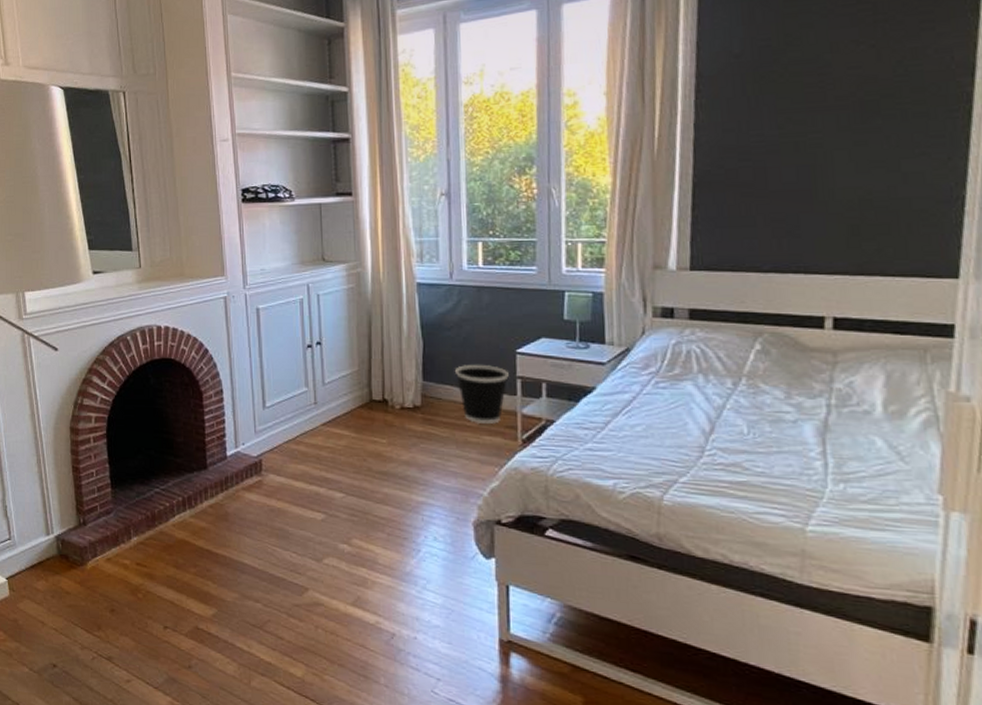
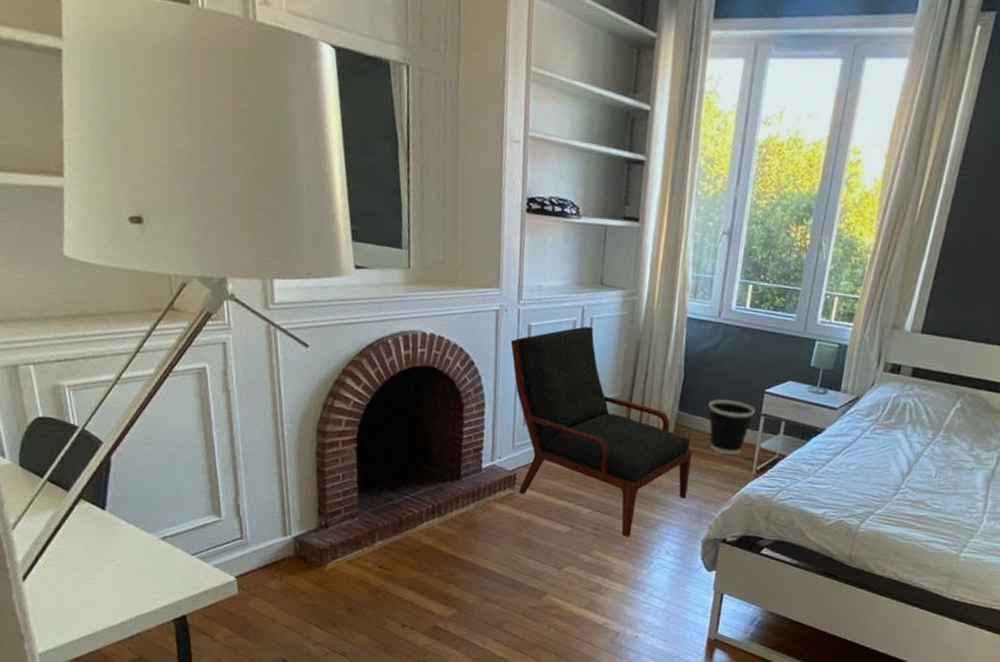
armchair: none [241,304,447,522] -> present [510,326,693,537]

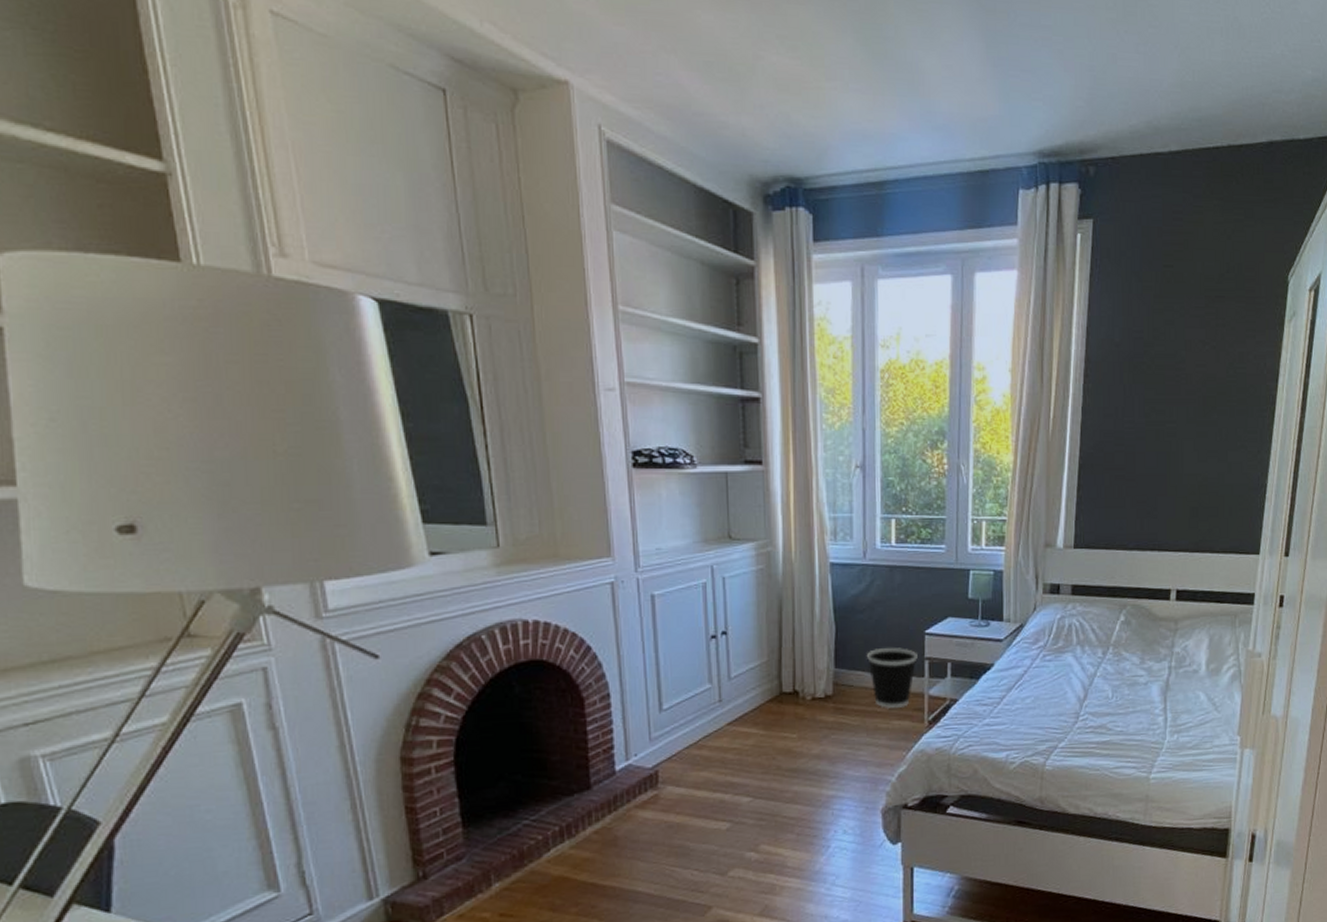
armchair: present [510,326,693,537] -> none [632,588,857,822]

